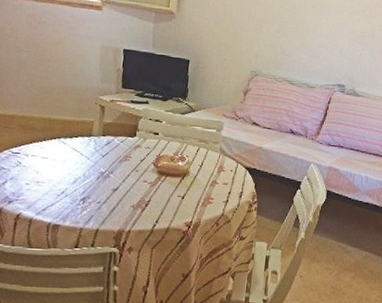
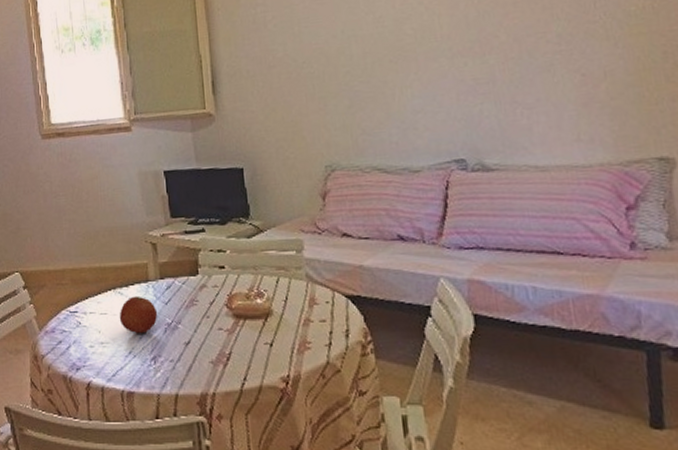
fruit: none [58,146,95,178] -> present [119,296,158,334]

